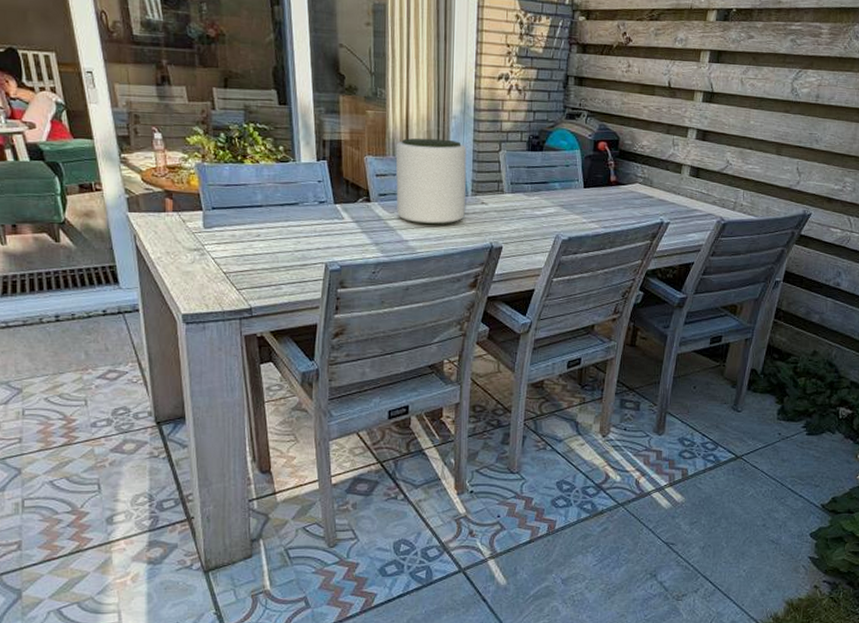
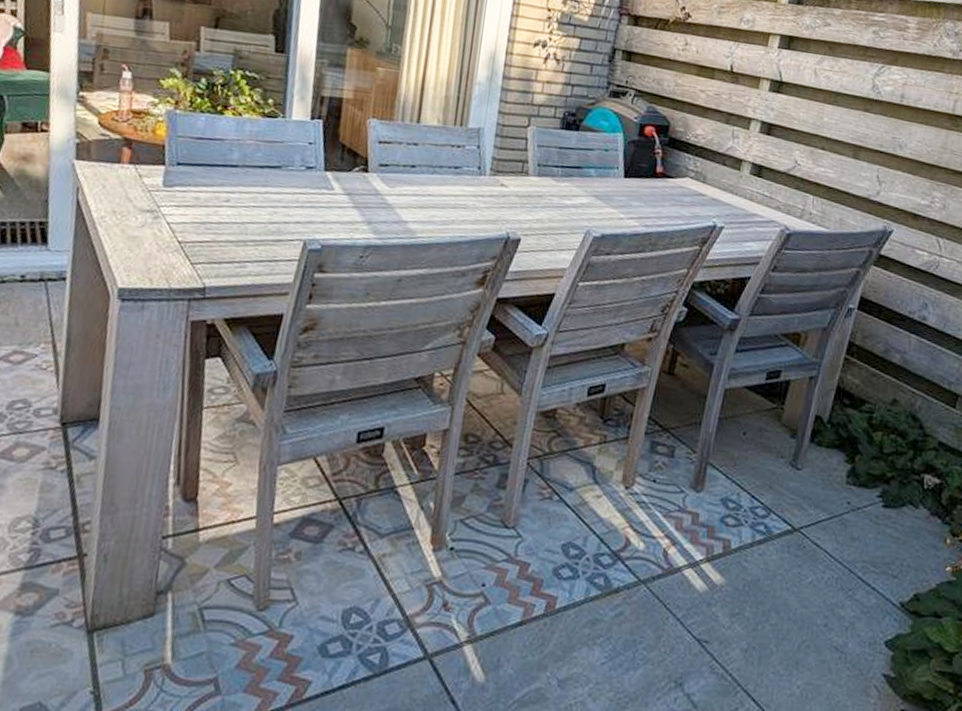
plant pot: present [395,138,467,225] -> none [398,102,489,207]

